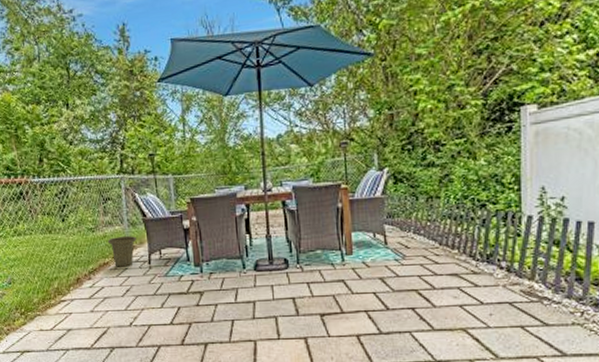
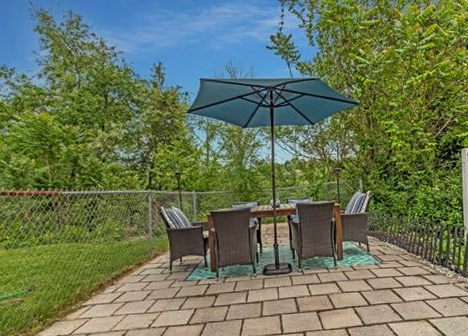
basket: present [107,235,137,267] -> none [132,244,160,273]

